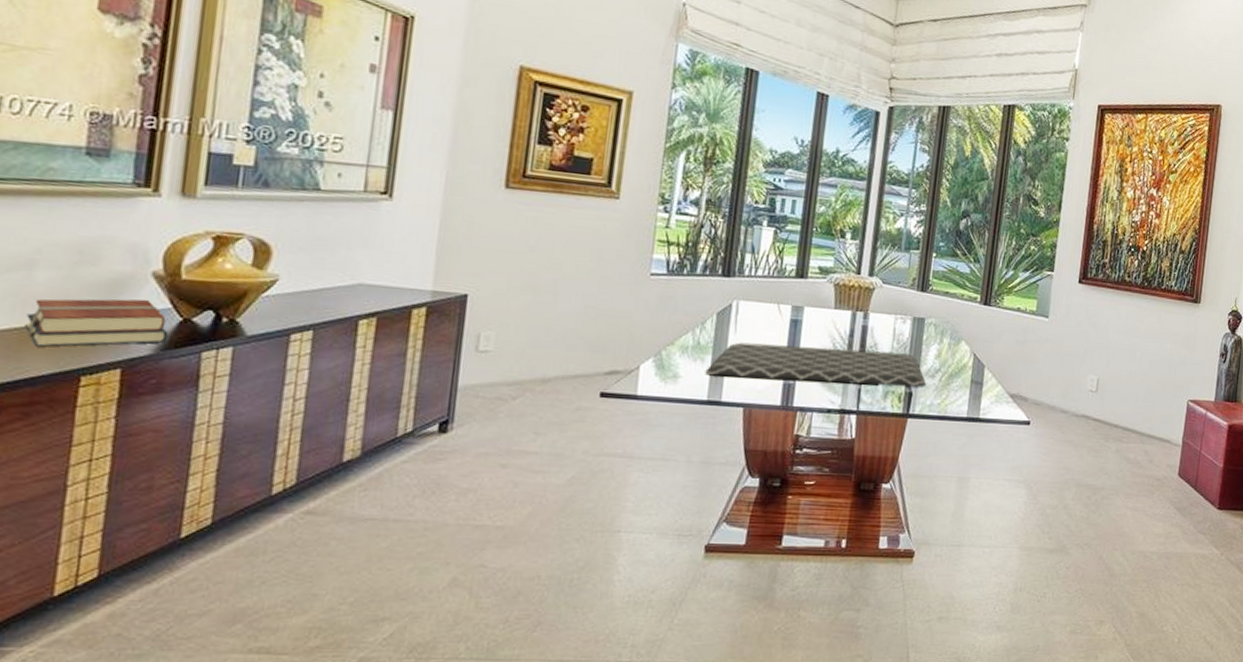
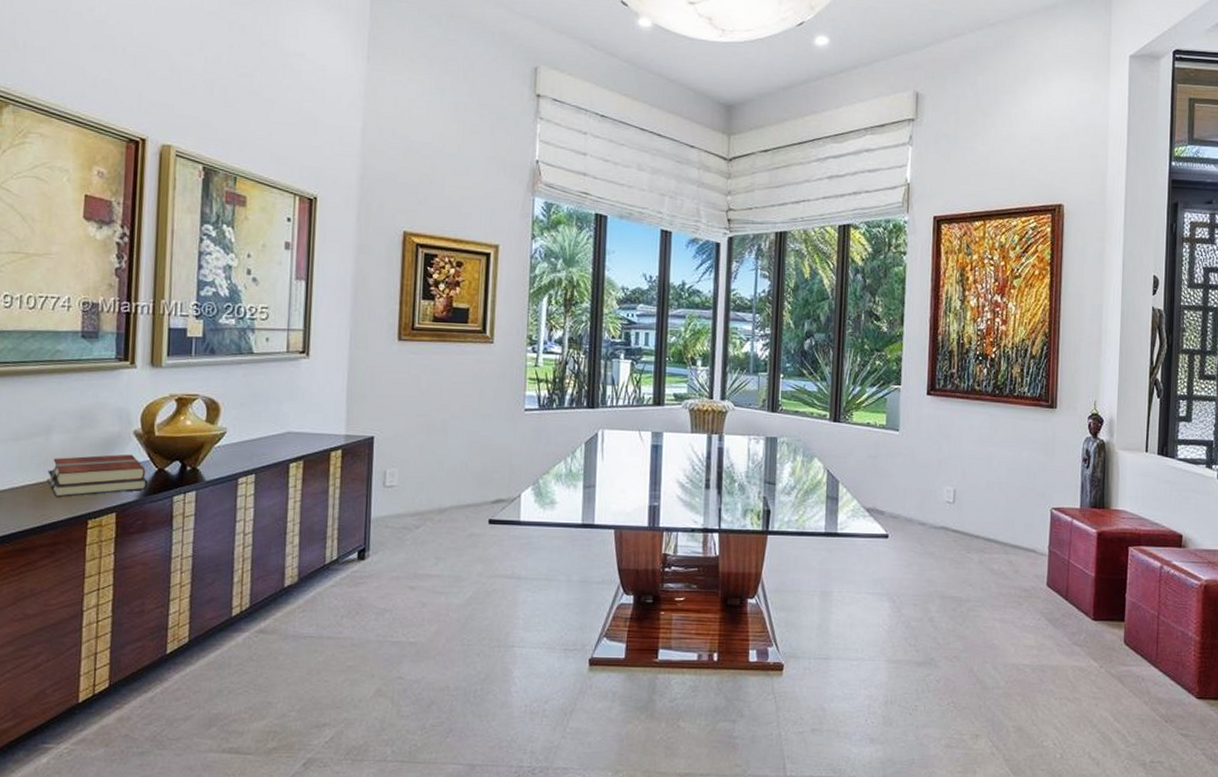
placemat: present [705,342,927,387] -> none [578,468,784,505]

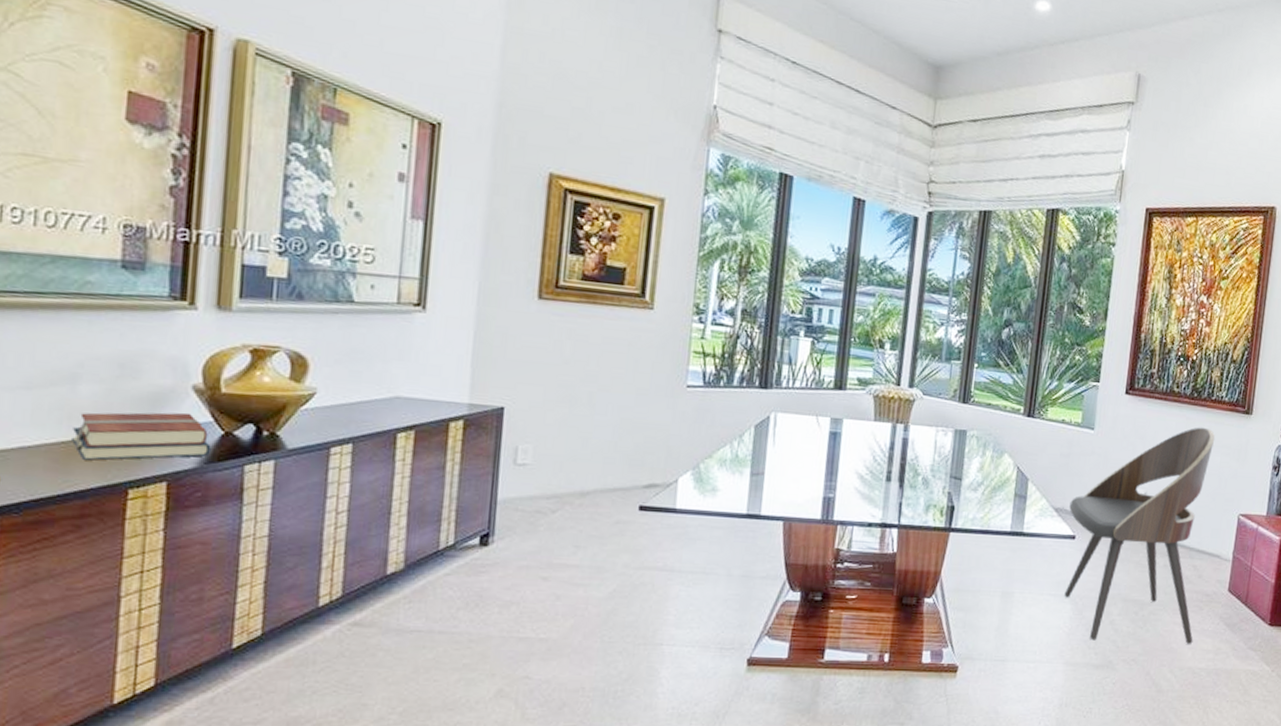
dining chair: none [880,423,1021,640] -> present [1064,427,1216,644]

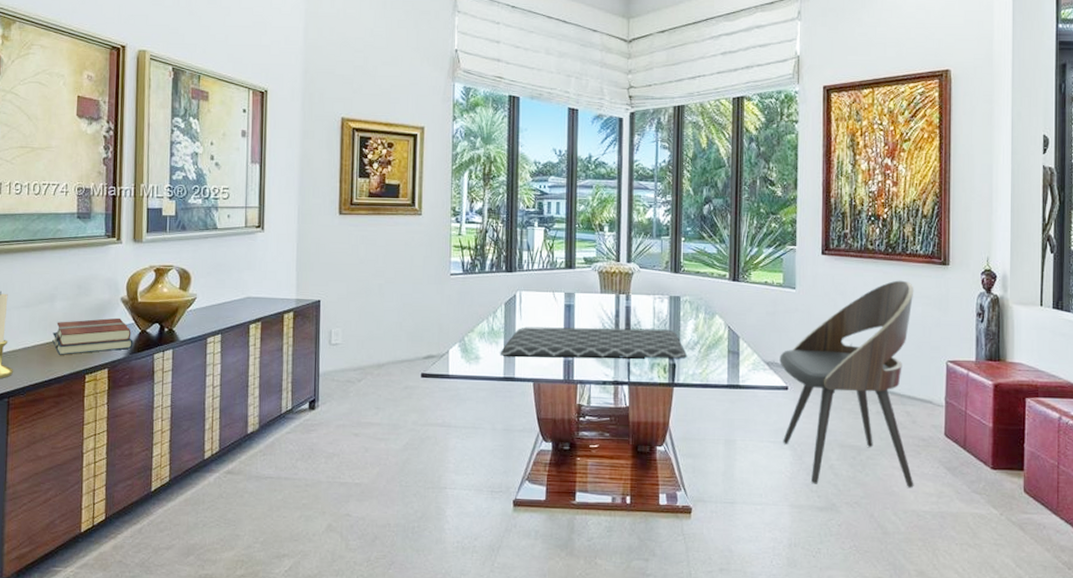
placemat: none [744,455,969,501] -> present [500,327,688,359]

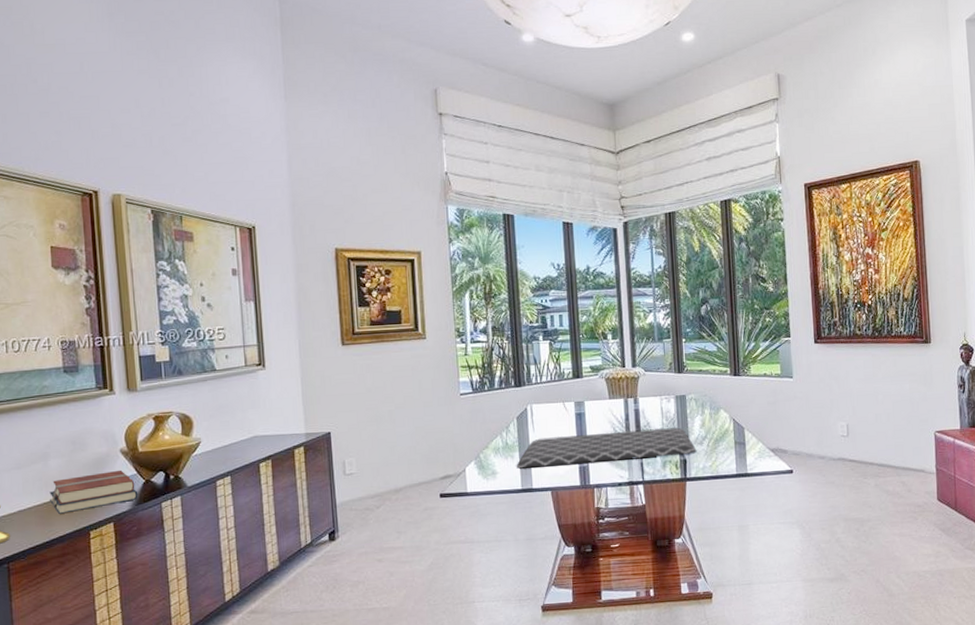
dining chair: present [779,280,914,488] -> none [783,361,914,558]

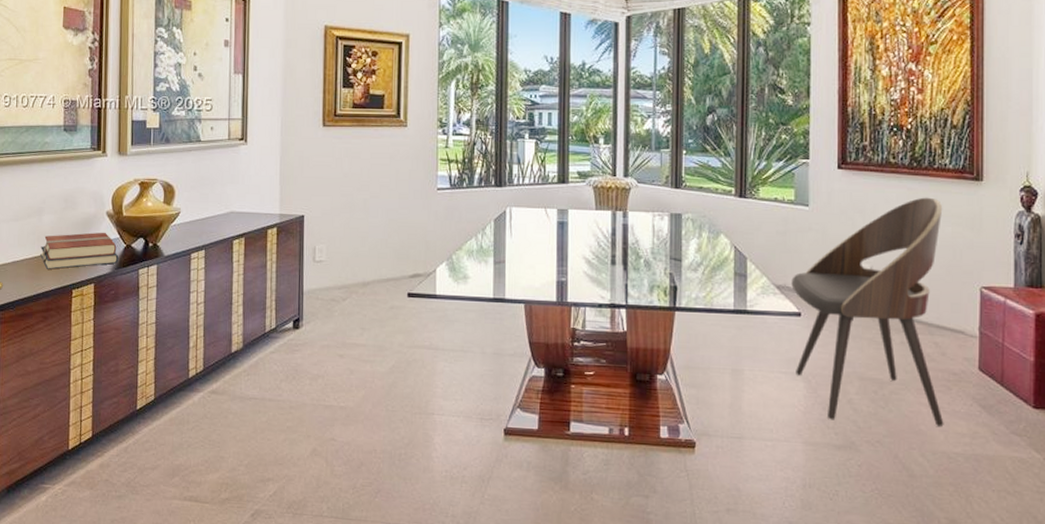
placemat: present [516,427,697,469] -> none [489,245,690,281]
dining chair: none [783,361,914,558] -> present [791,197,944,426]

